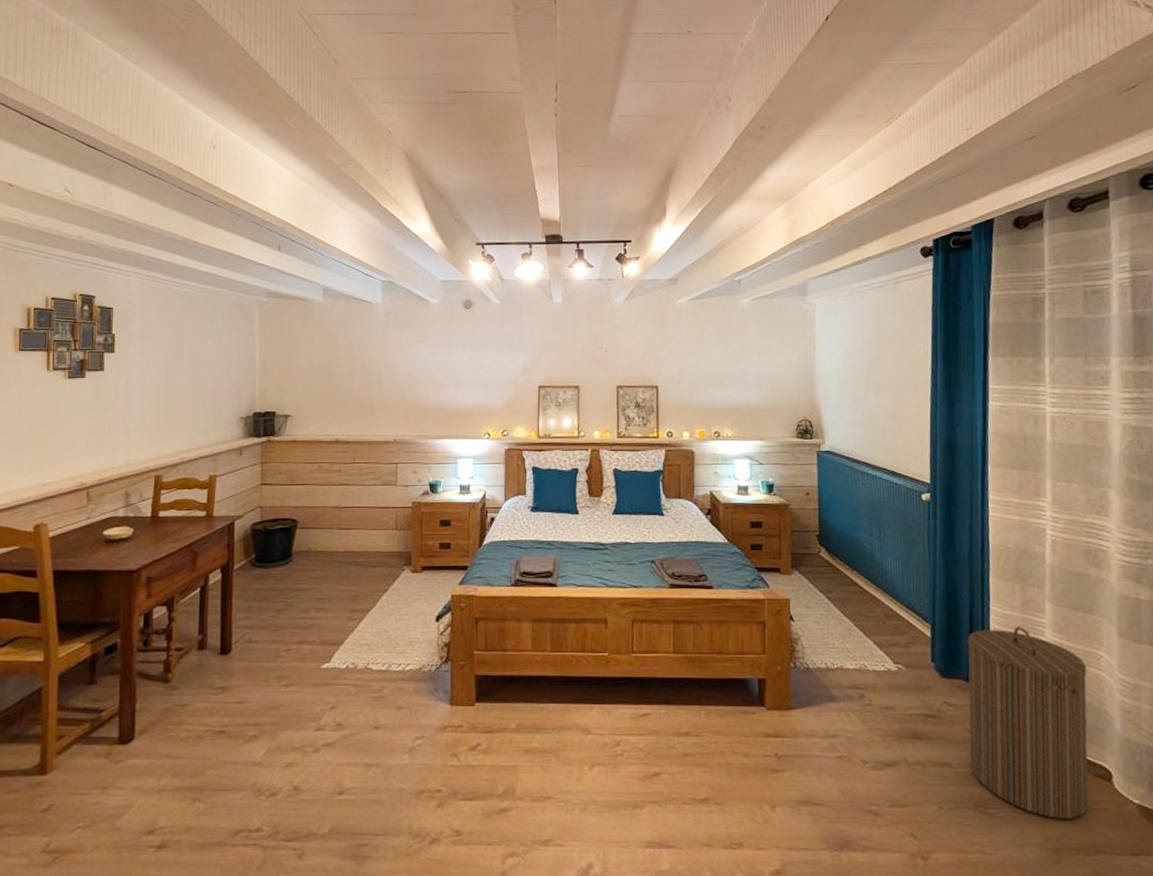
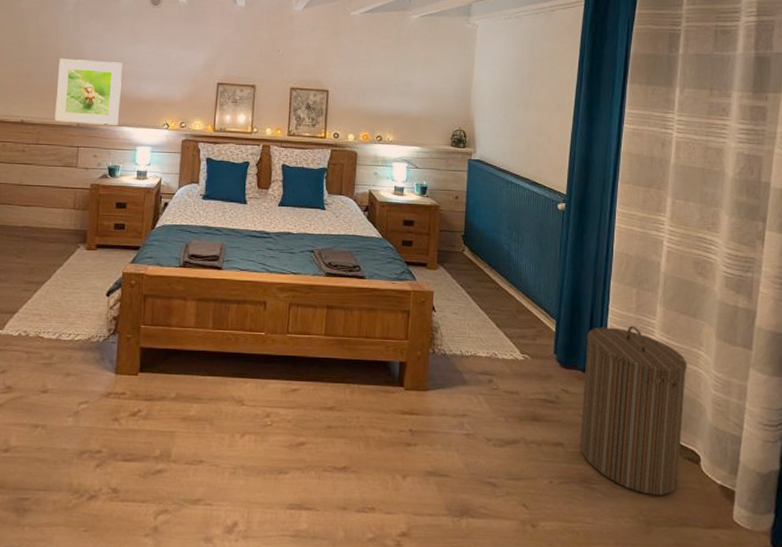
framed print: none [370,371,438,439] -> present [55,59,122,125]

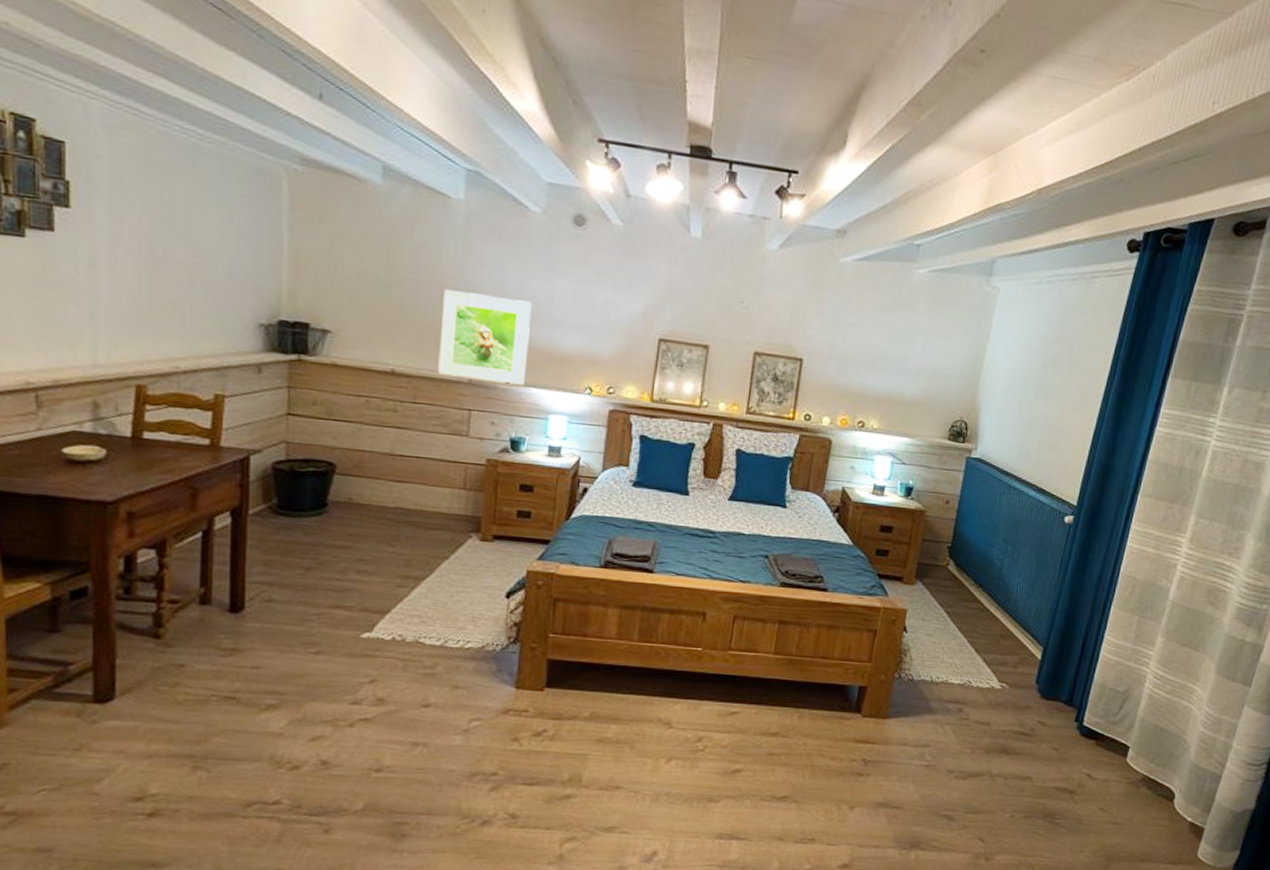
laundry hamper: present [580,325,687,495] -> none [1049,656,1180,831]

